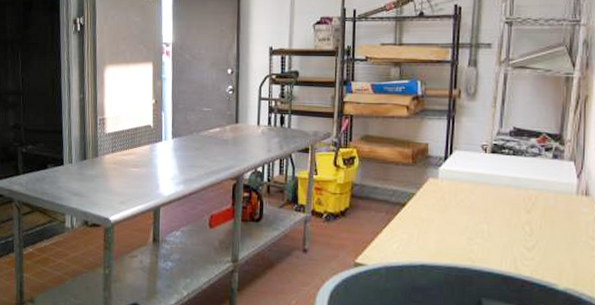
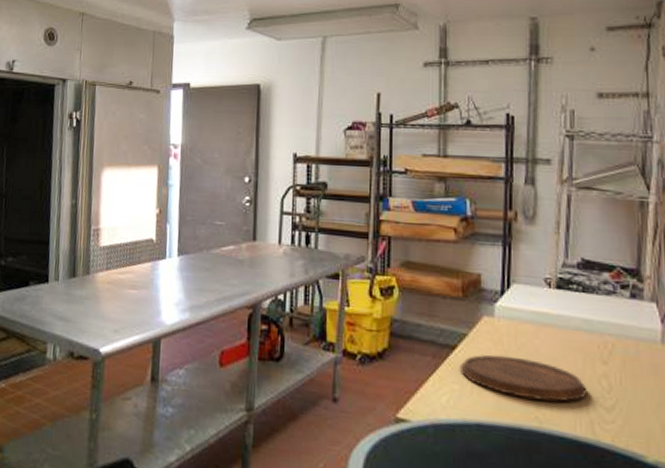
cutting board: none [408,209,513,245] -> present [459,354,587,402]

